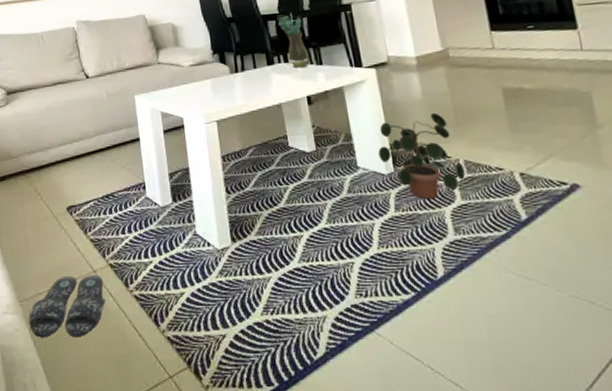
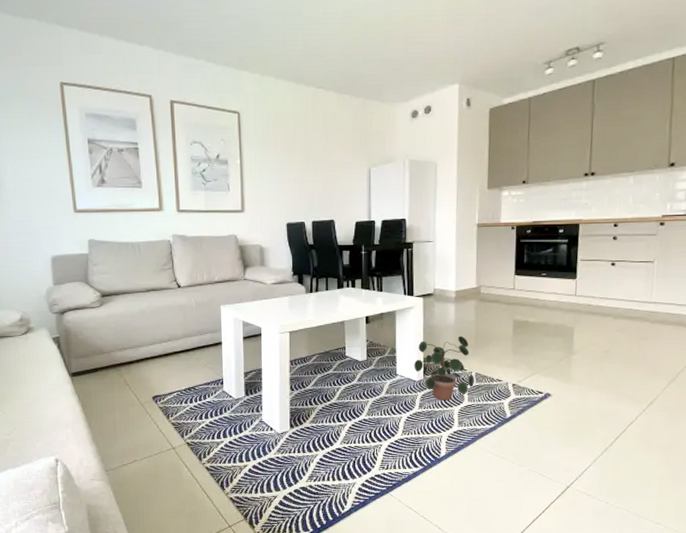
slippers: present [28,274,105,338] -> none [113,451,181,499]
vase: present [276,13,310,69] -> none [351,245,373,293]

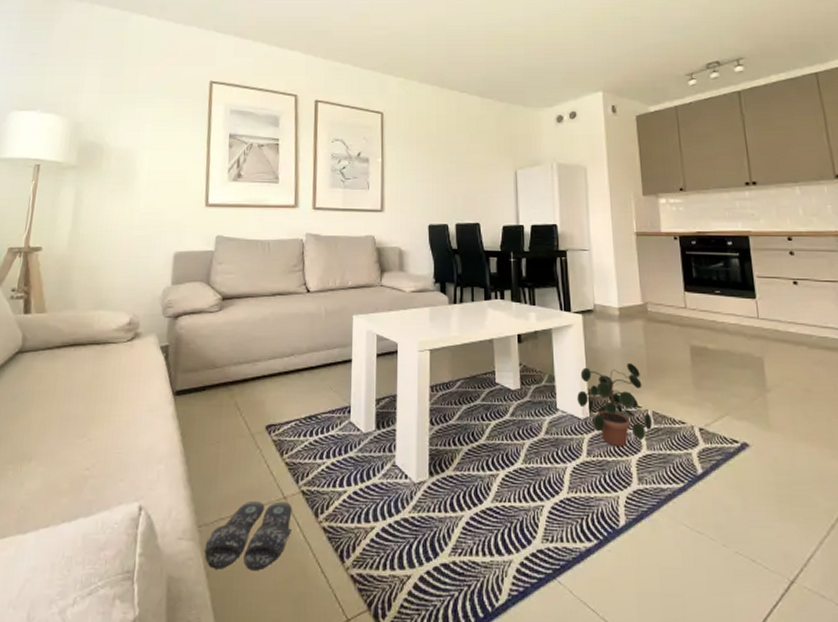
slippers: none [113,451,181,499] -> present [204,500,291,571]

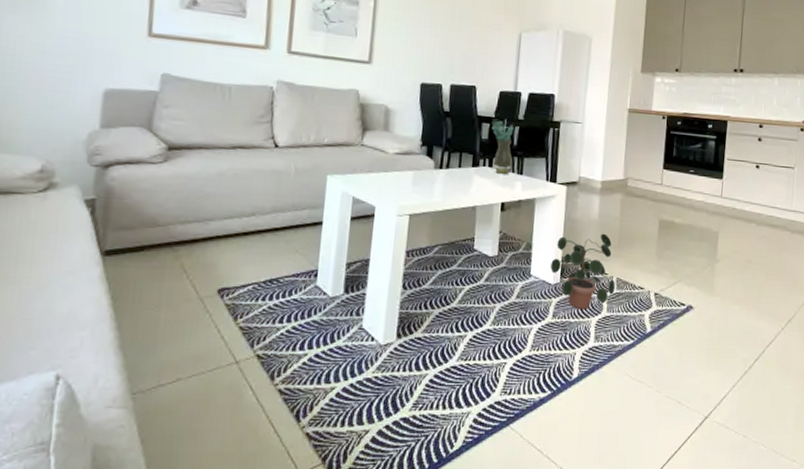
slippers: present [204,500,291,571] -> none [139,366,244,436]
vase: none [498,251,524,307] -> present [491,117,514,175]

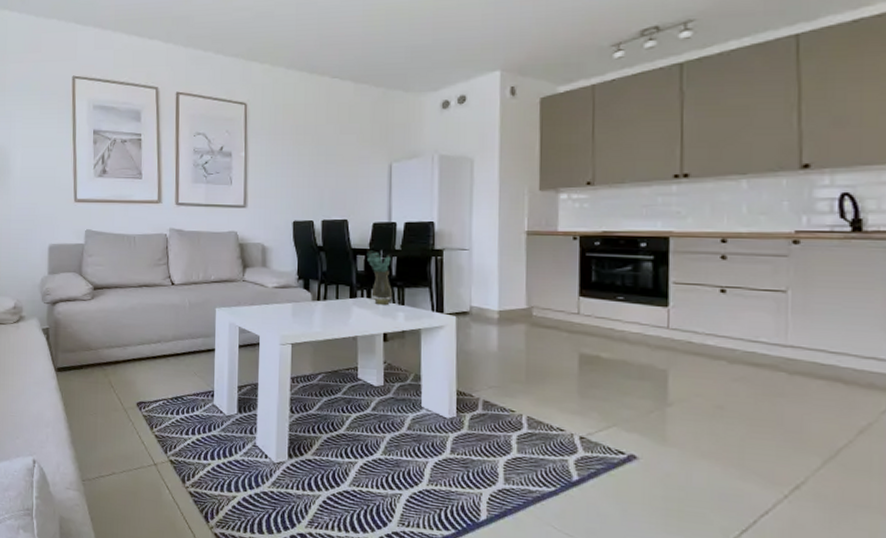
potted plant: present [550,233,615,310] -> none [444,367,526,449]

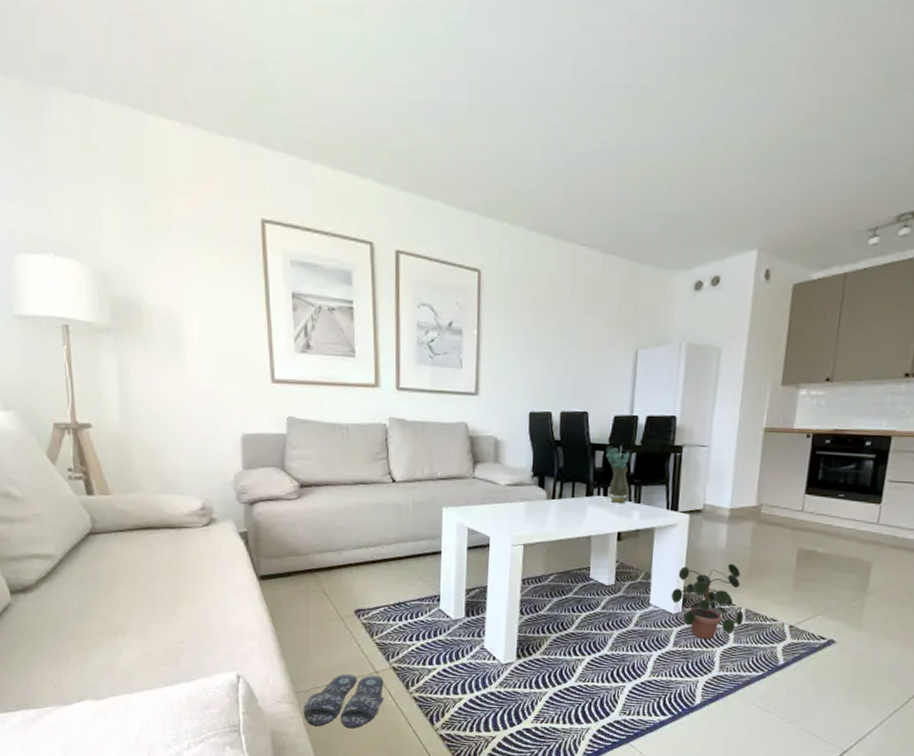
slippers: none [89,464,162,521] -> present [303,673,384,729]
potted plant: none [444,367,526,449] -> present [671,563,744,640]

